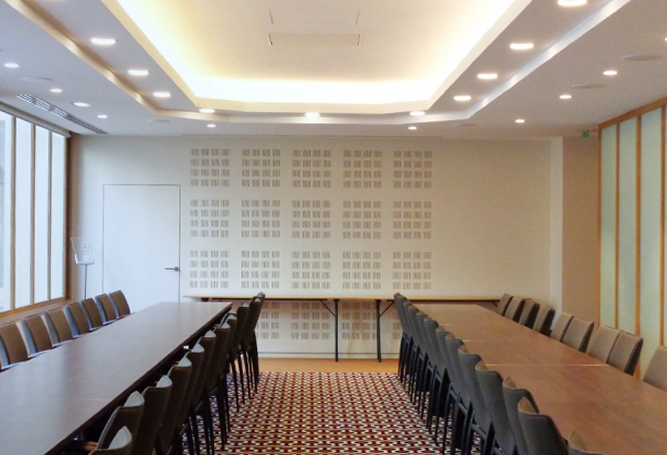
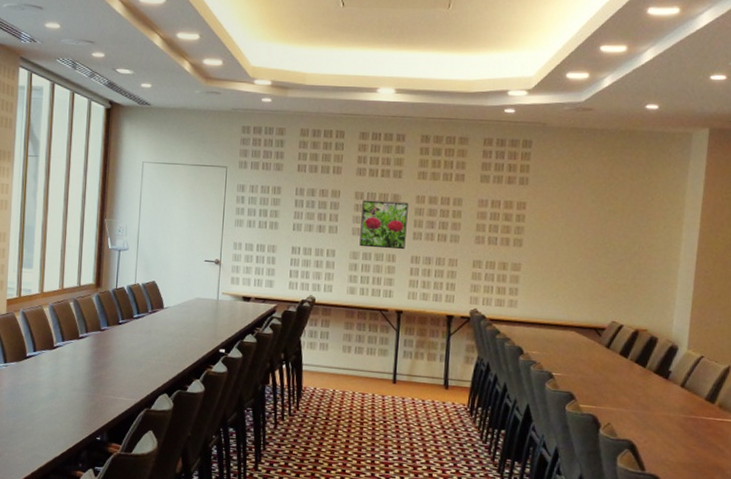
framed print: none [299,207,337,247] -> present [359,200,409,250]

